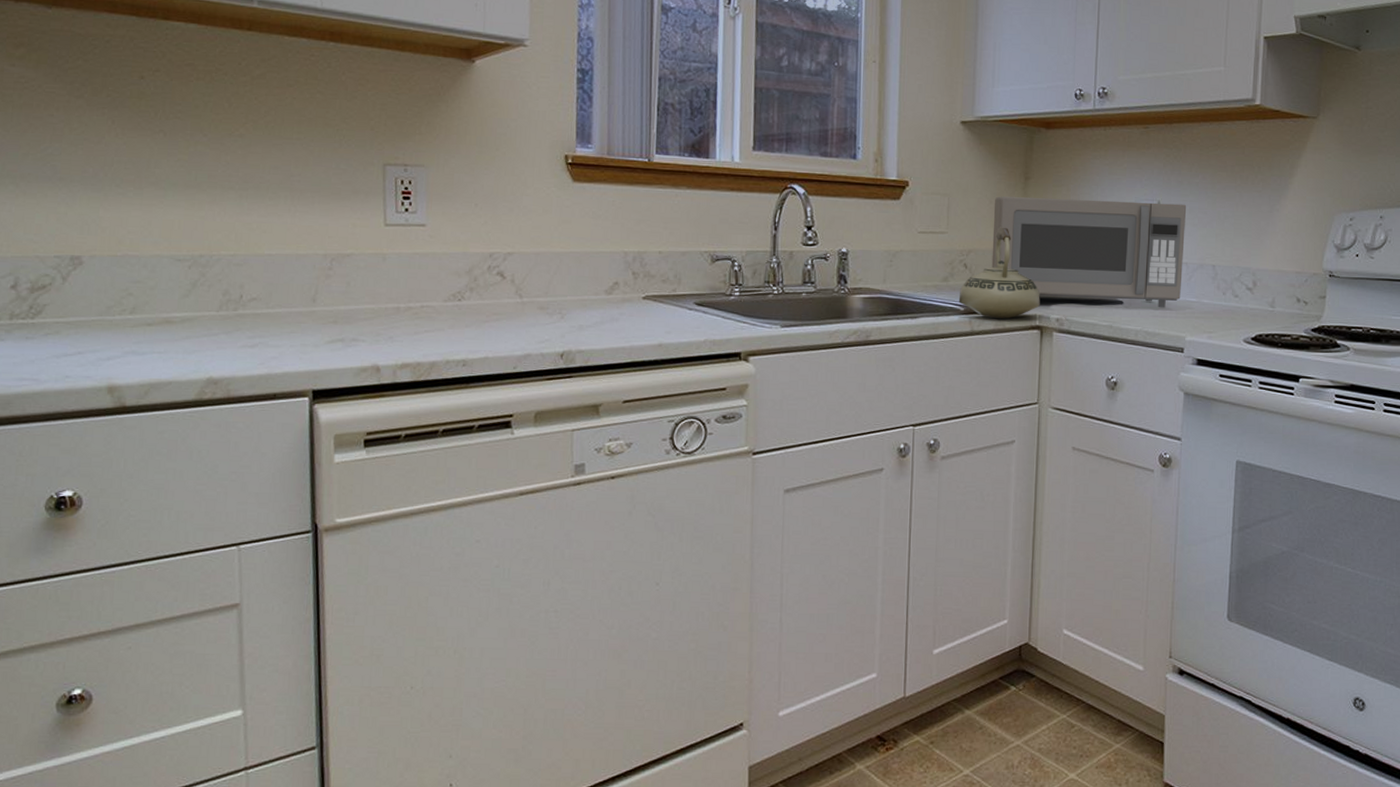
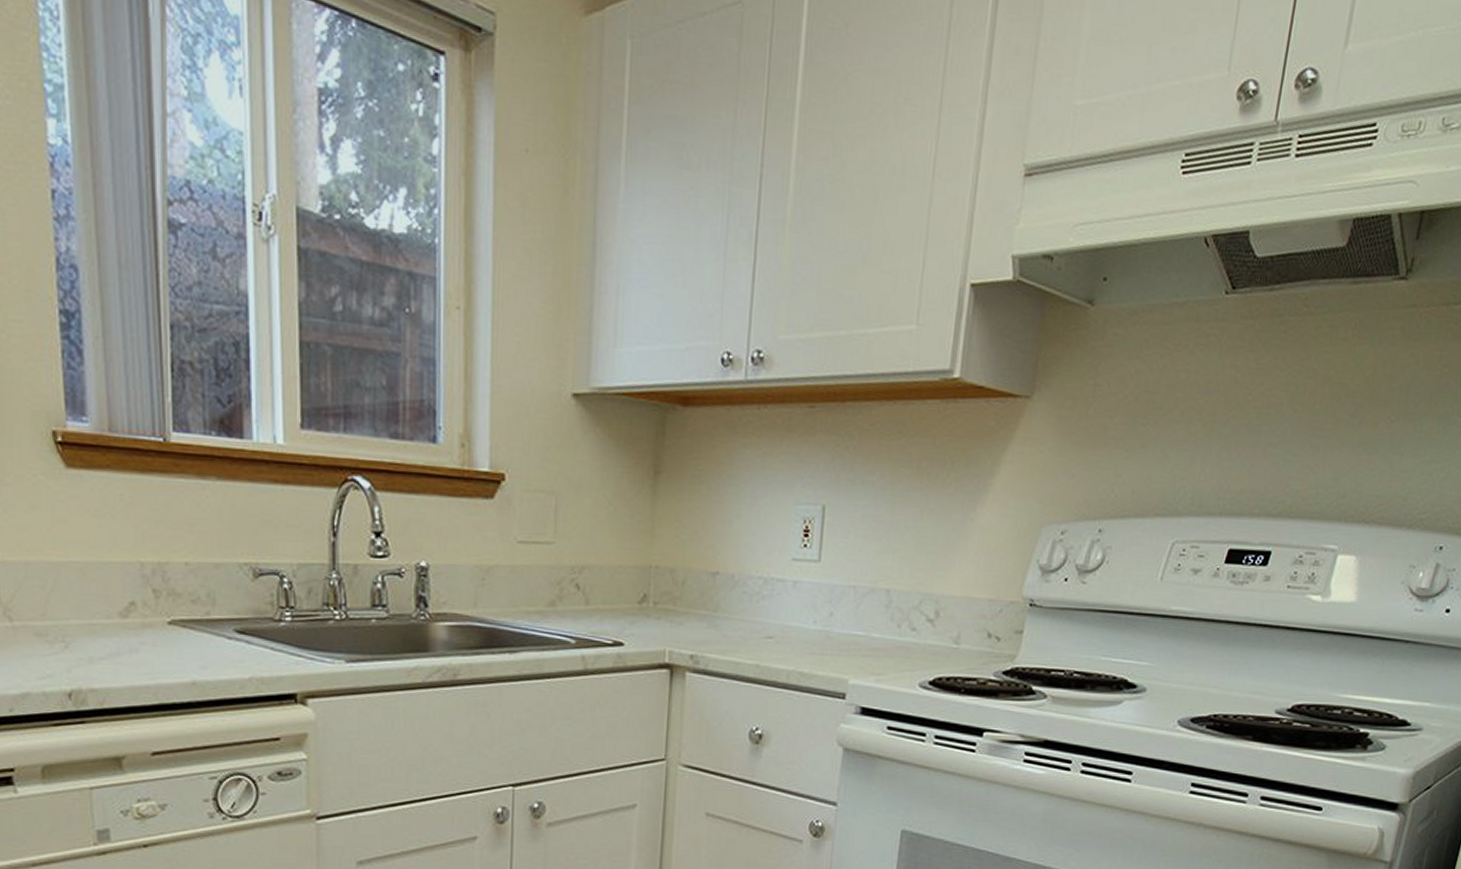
teakettle: present [958,227,1040,319] -> none [568,536,671,655]
microwave: present [991,196,1187,308] -> none [610,496,859,644]

